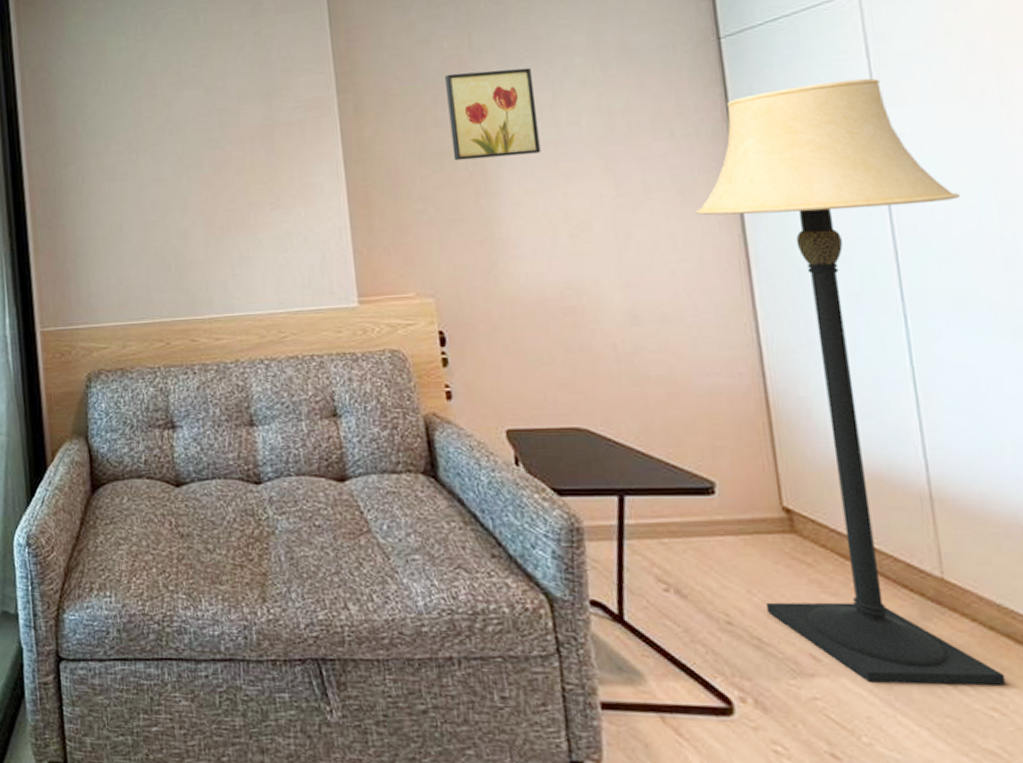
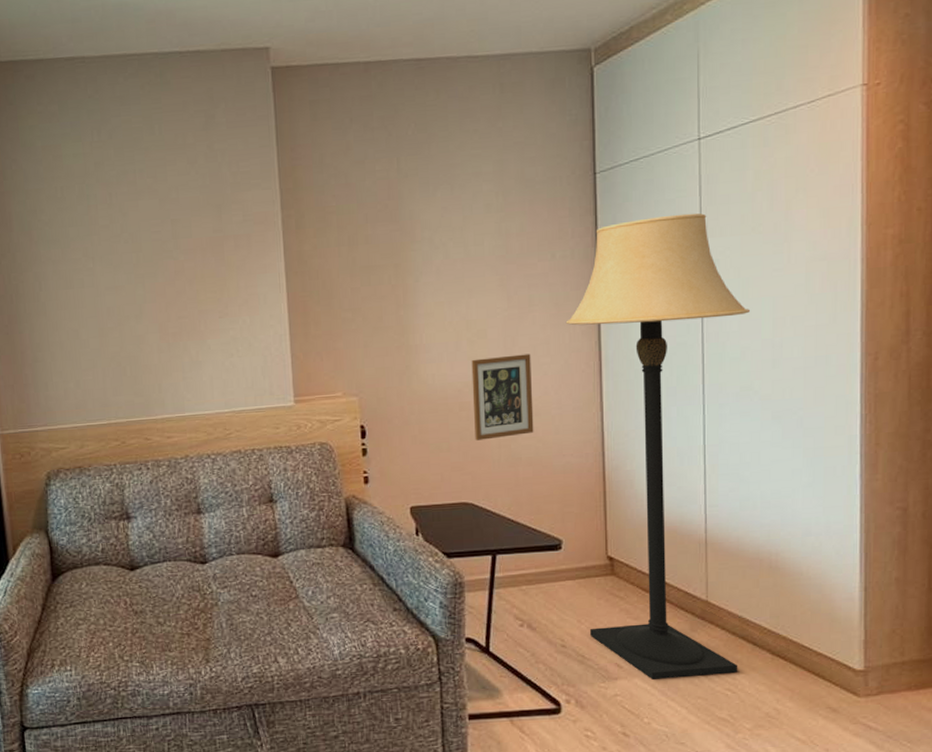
wall art: present [445,67,541,161] -> none [376,192,451,275]
picture frame: none [574,249,664,353] -> present [471,354,534,441]

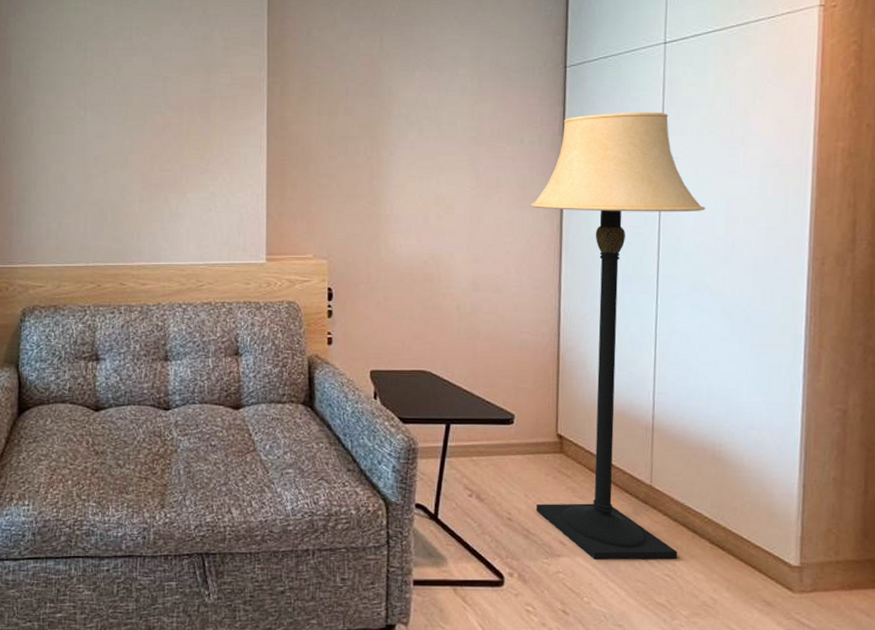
picture frame: present [471,354,534,441] -> none [437,232,495,311]

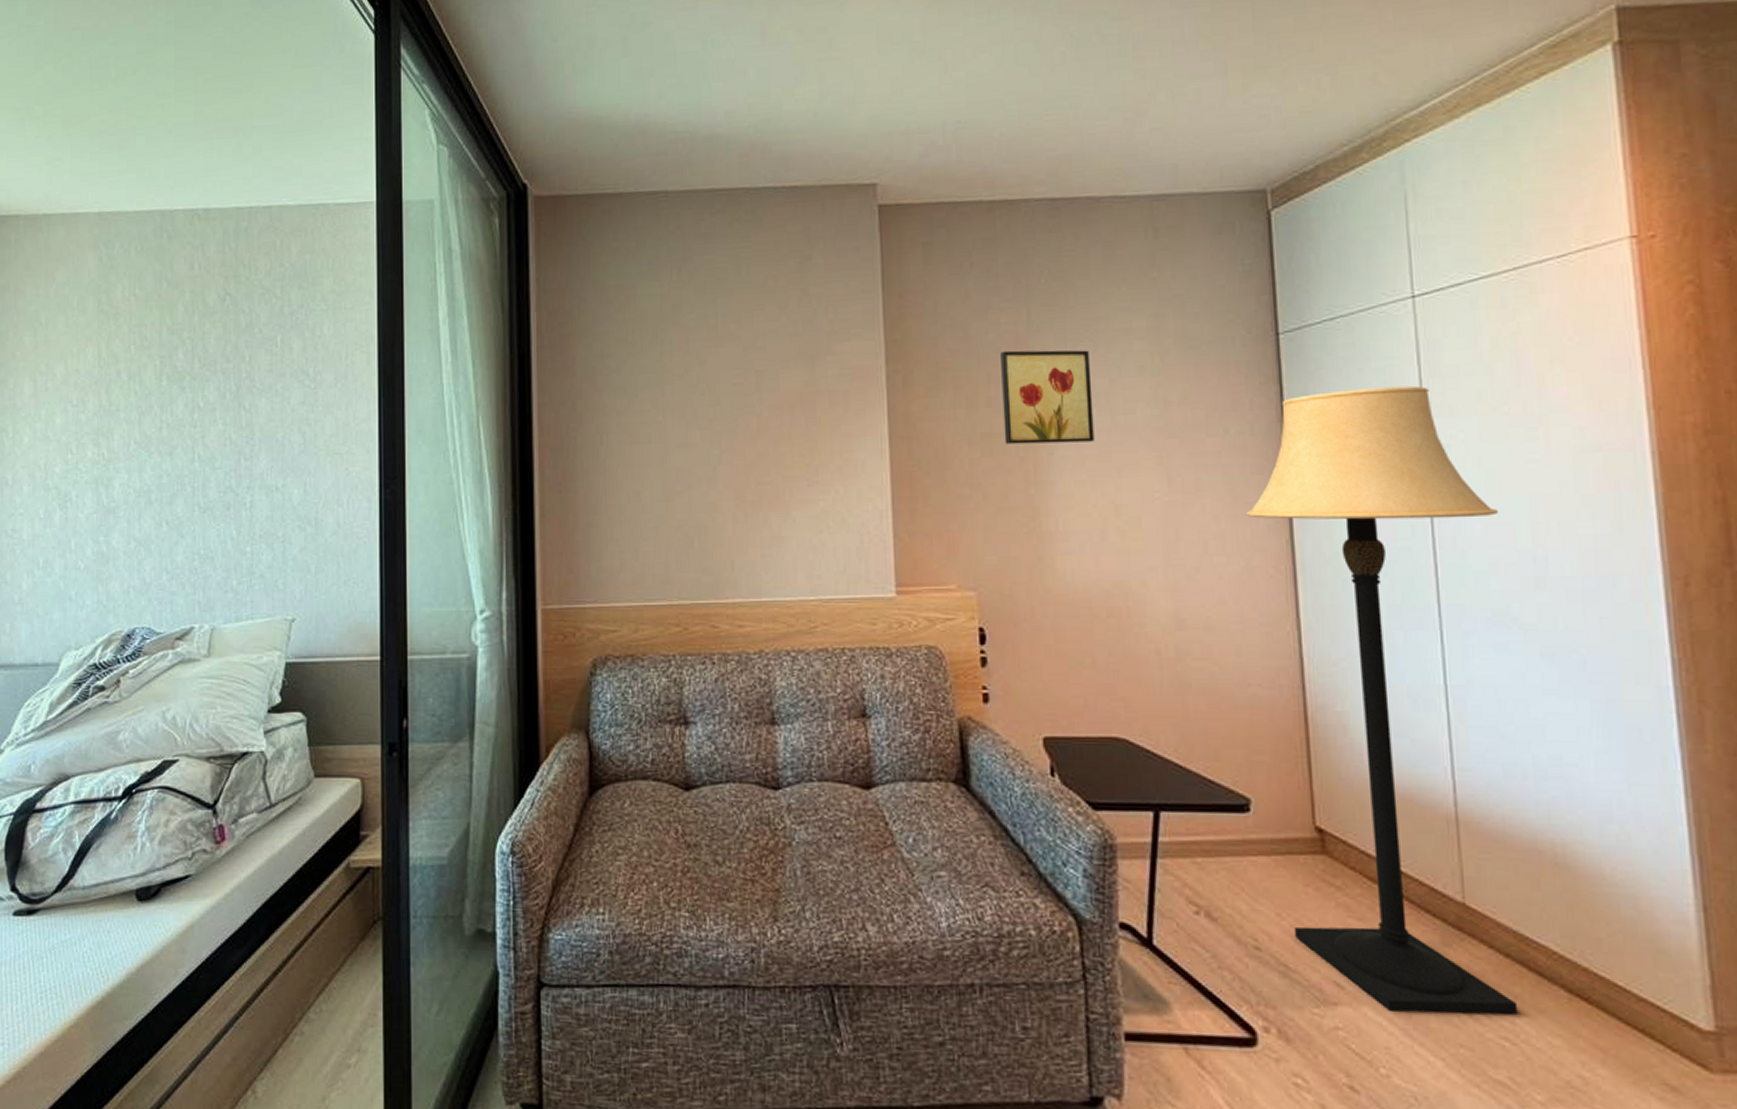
wall art: none [356,70,426,146] -> present [1001,350,1095,444]

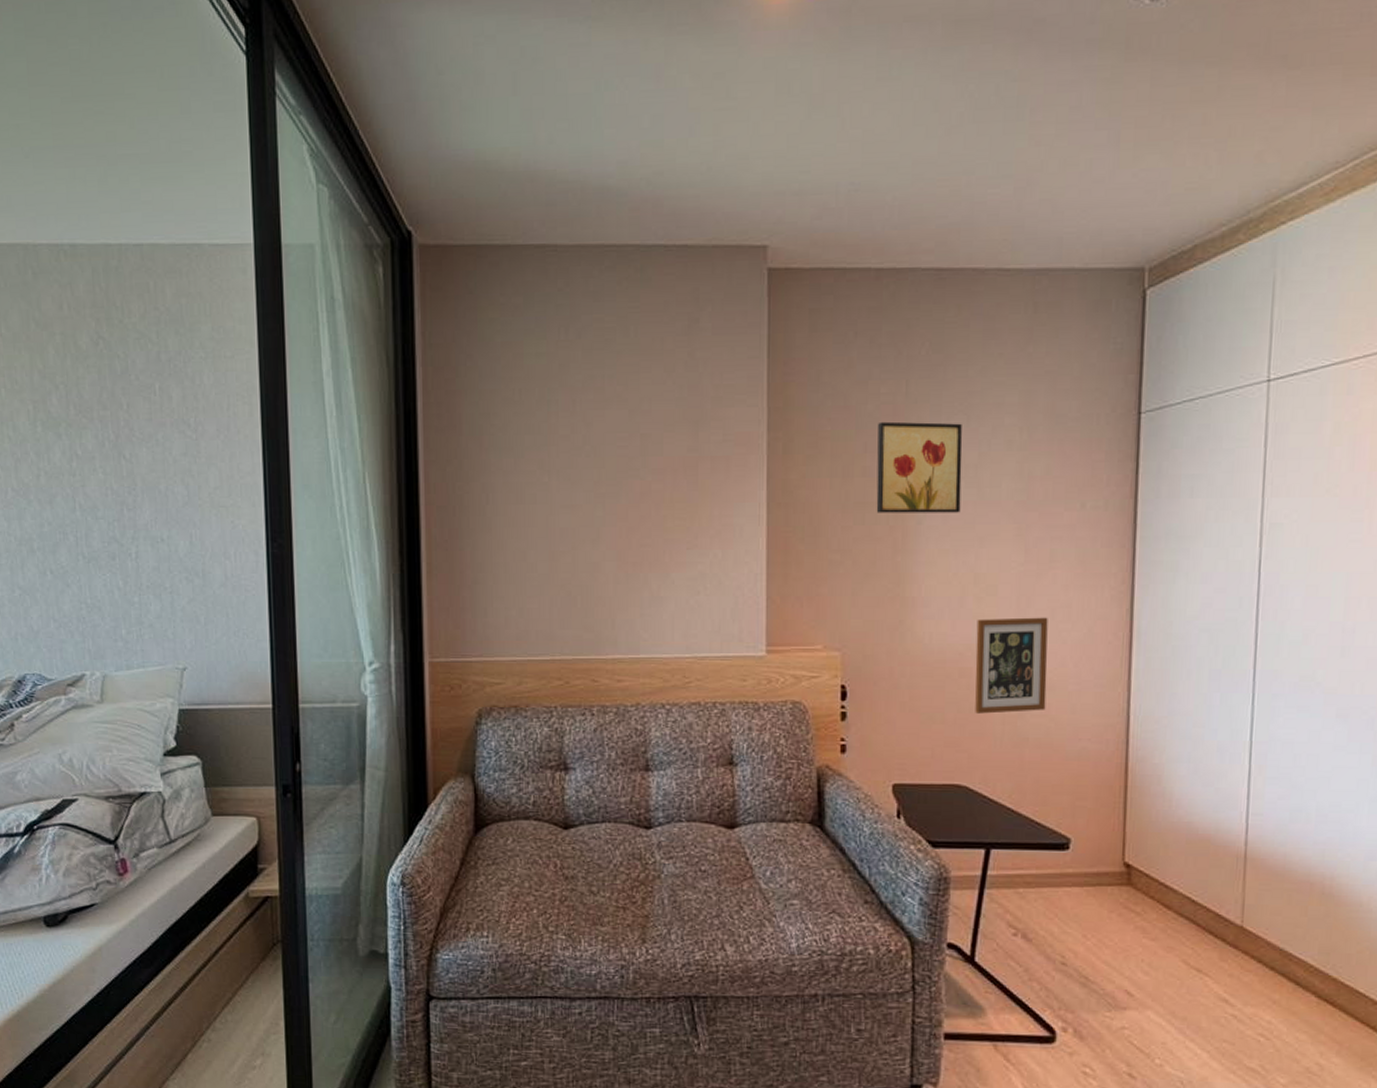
picture frame: none [1122,550,1207,657] -> present [975,617,1048,714]
lamp: present [1245,385,1519,1015] -> none [1092,467,1317,1016]

